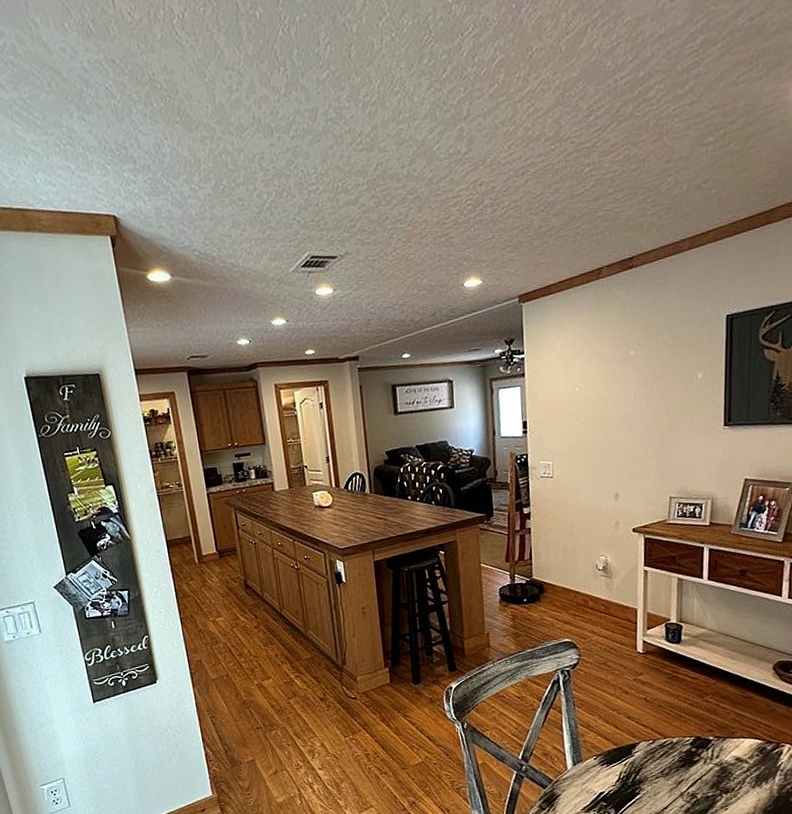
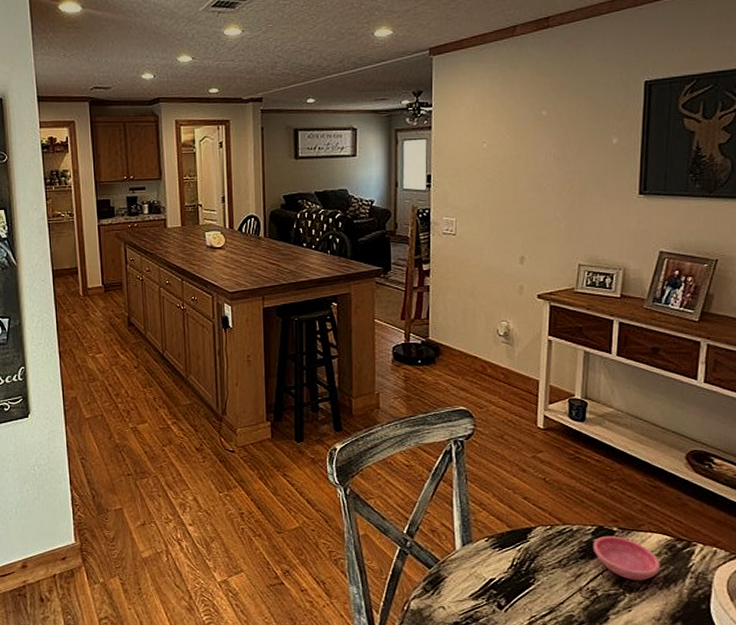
saucer: none [691,744,753,782] -> present [593,535,661,581]

